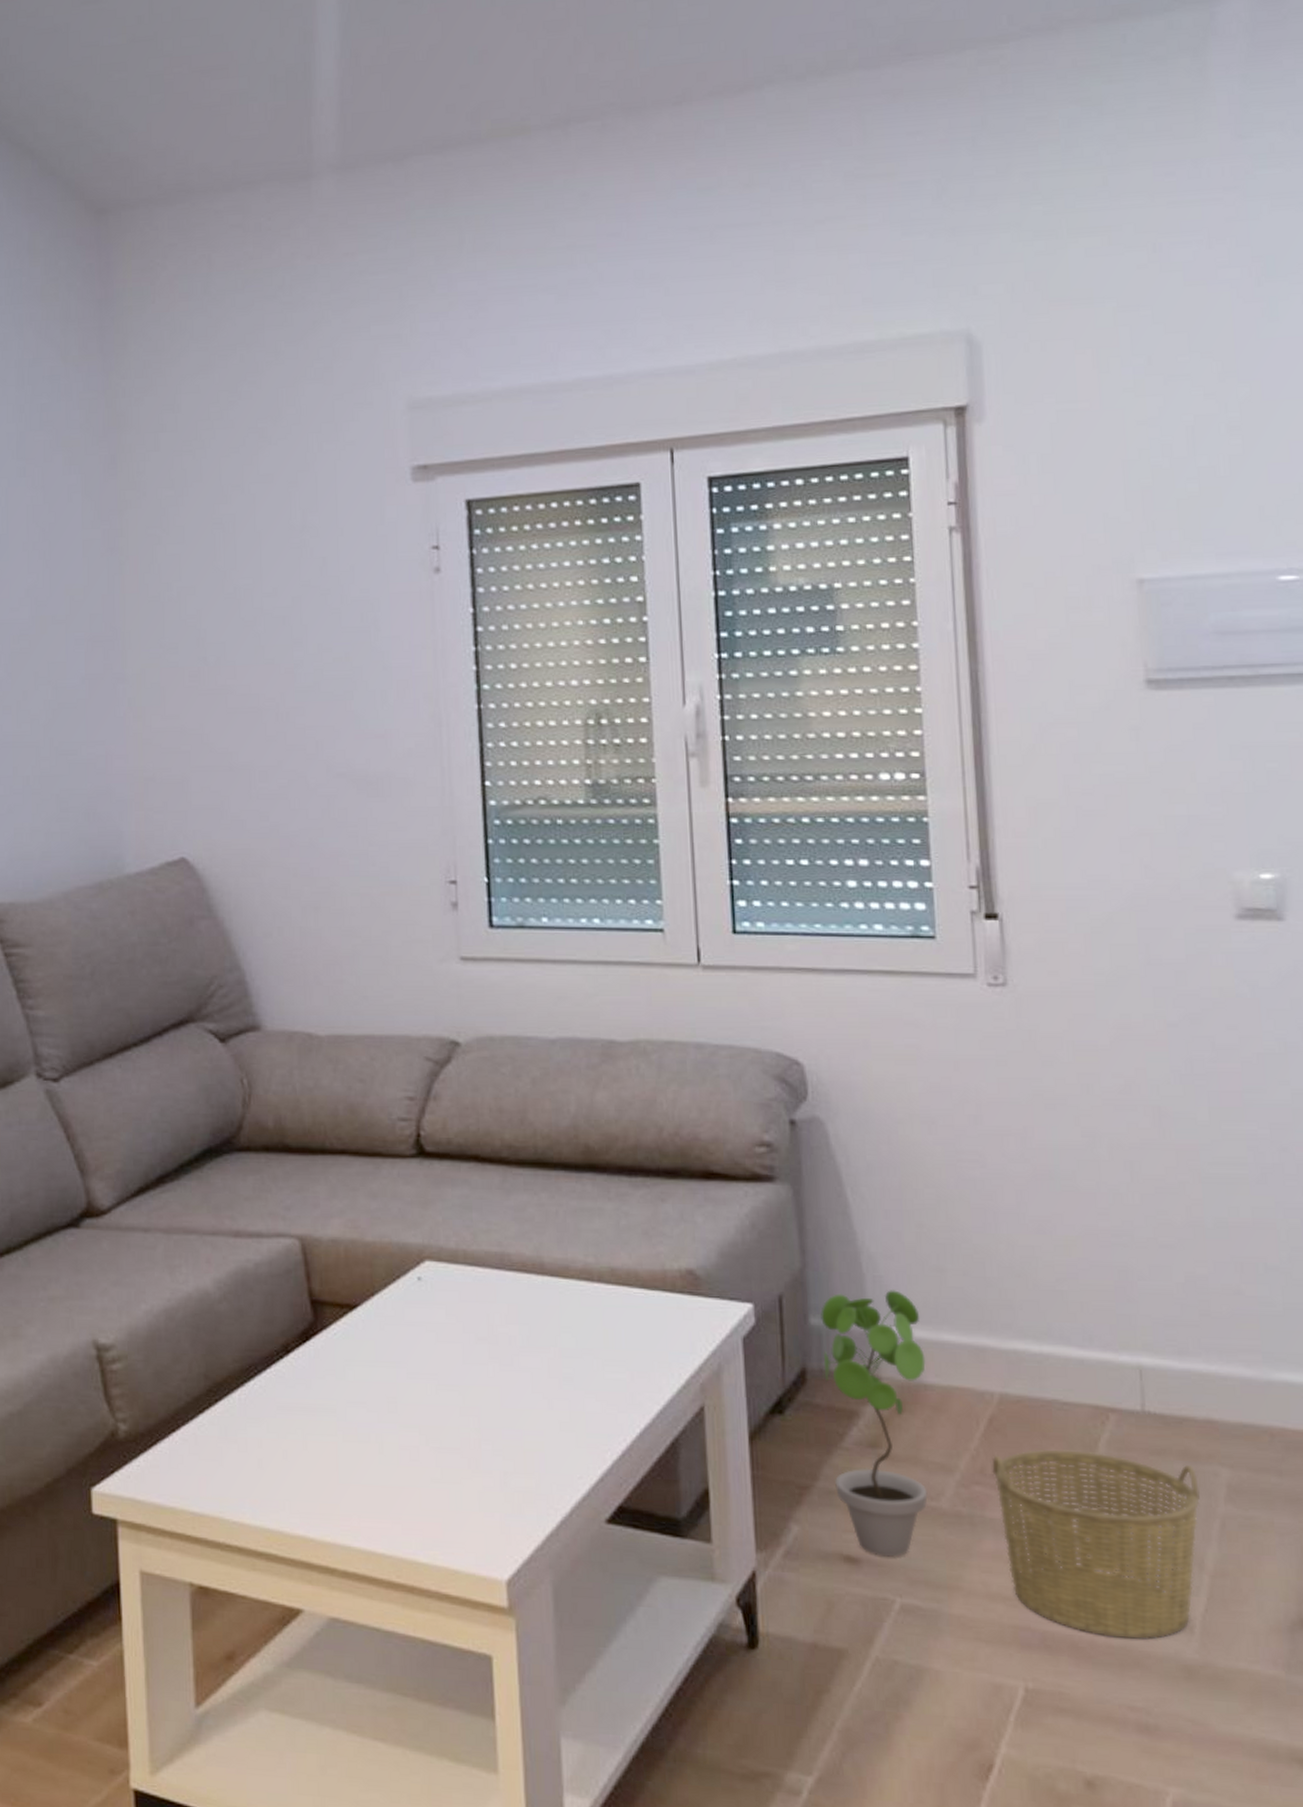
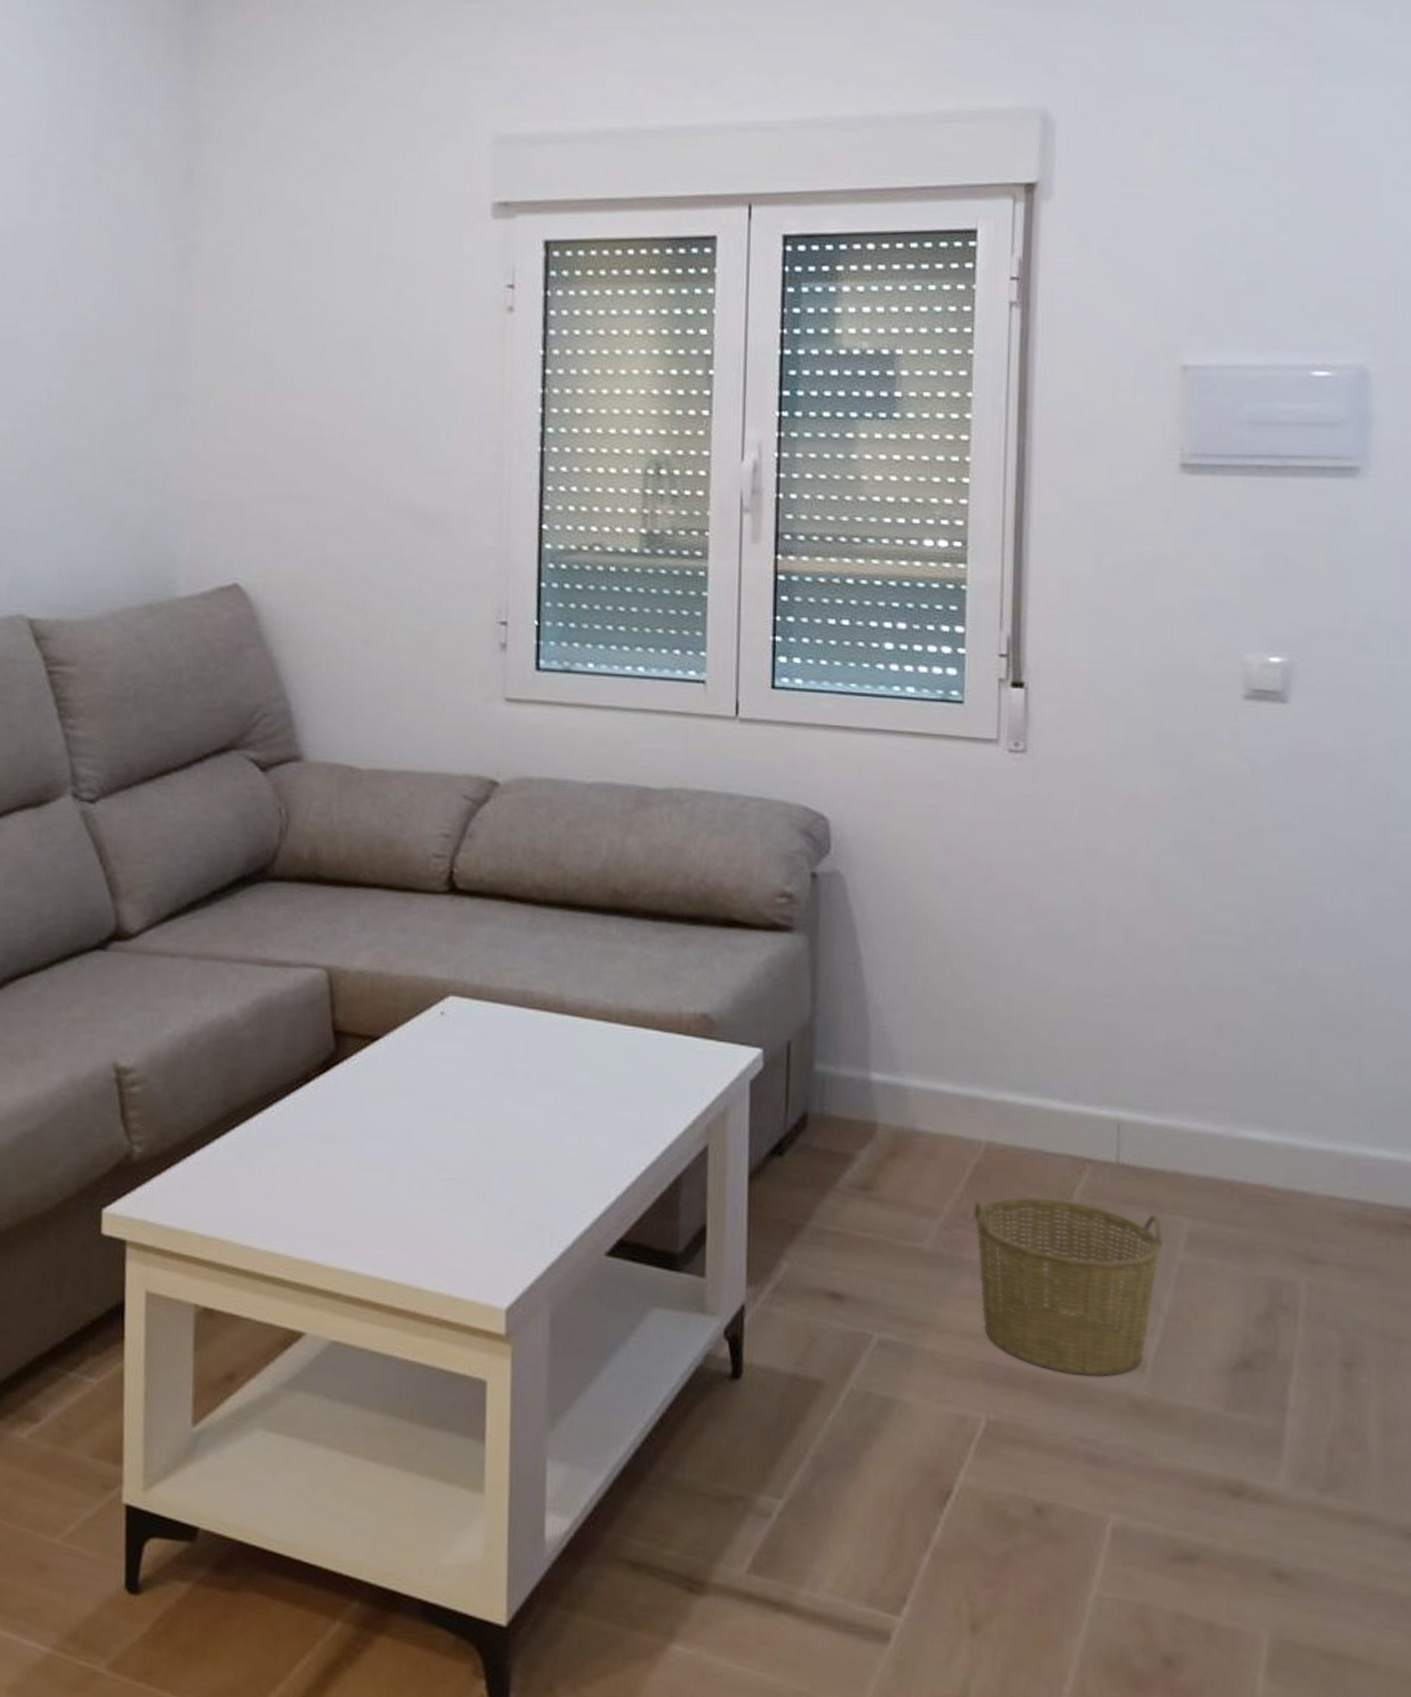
potted plant: present [820,1290,928,1557] -> none [824,1040,921,1294]

